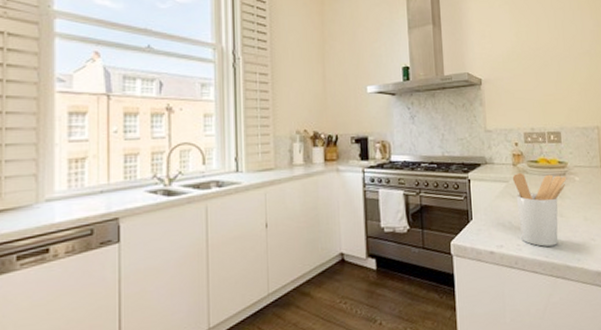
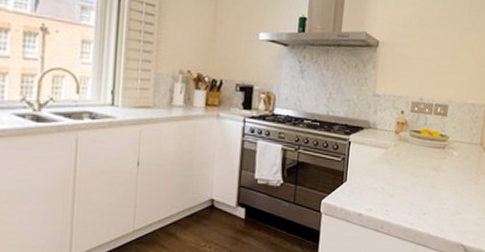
utensil holder: present [512,172,567,247] -> none [391,140,446,215]

